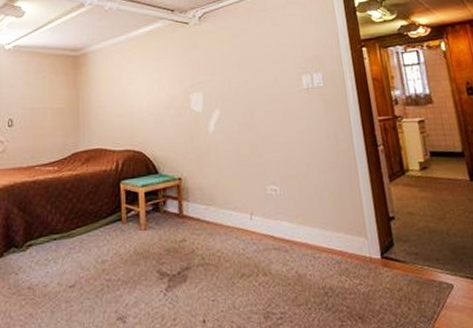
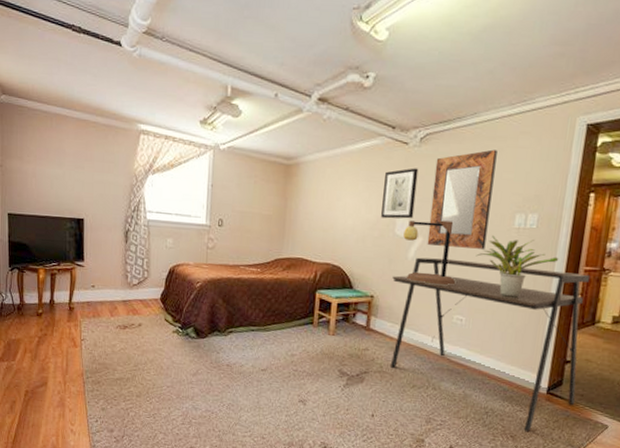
wall art: none [172,44,206,96] -> present [381,168,419,219]
desk: none [197,124,412,308] -> present [390,257,591,431]
table lamp: none [200,90,262,156] -> present [403,220,456,285]
home mirror: none [217,19,281,116] -> present [427,149,498,249]
potted plant: none [274,97,353,158] -> present [476,235,559,298]

